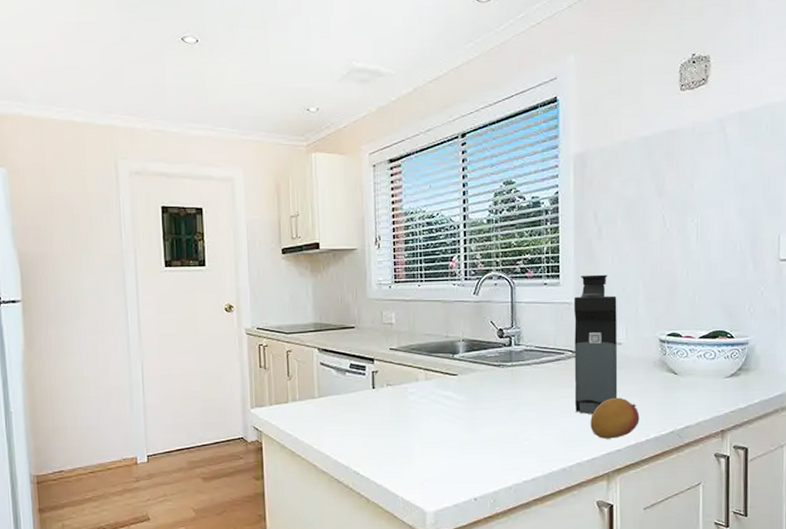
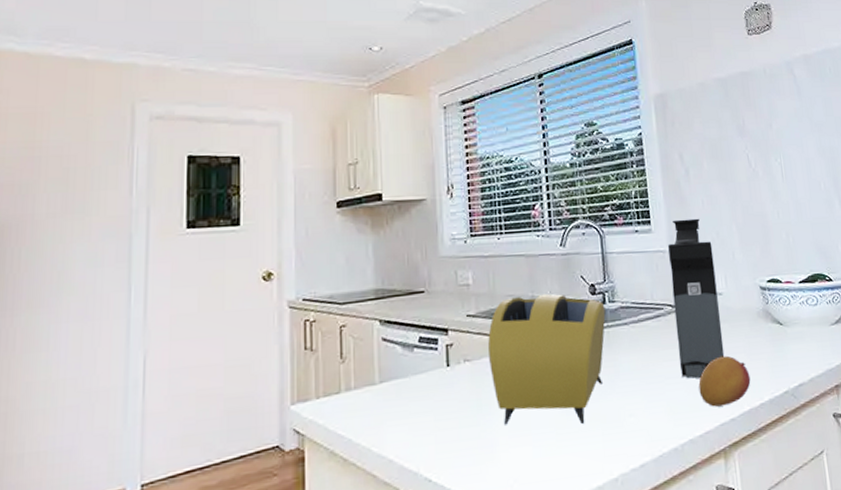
toaster: none [406,334,511,442] -> present [487,293,606,425]

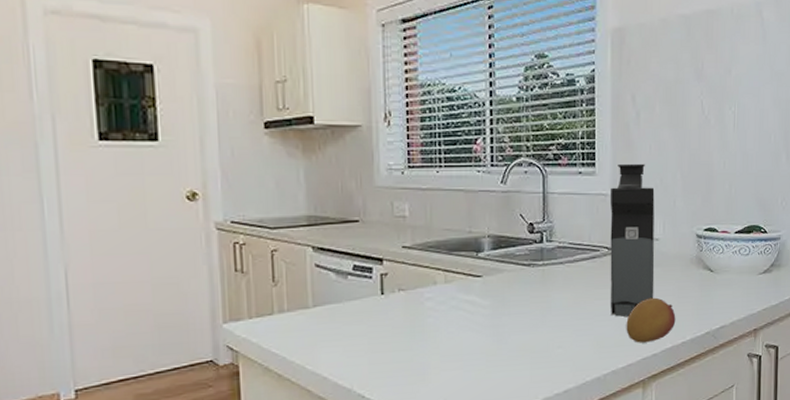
toaster: present [487,293,606,425] -> none [422,229,542,352]

